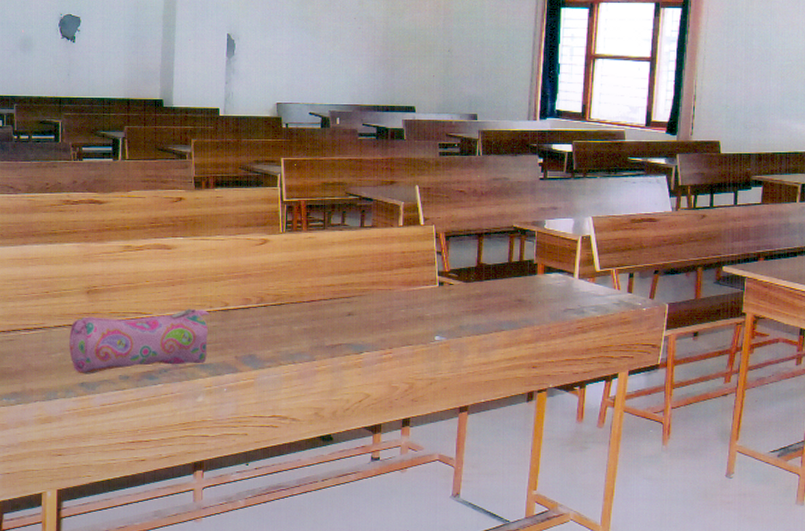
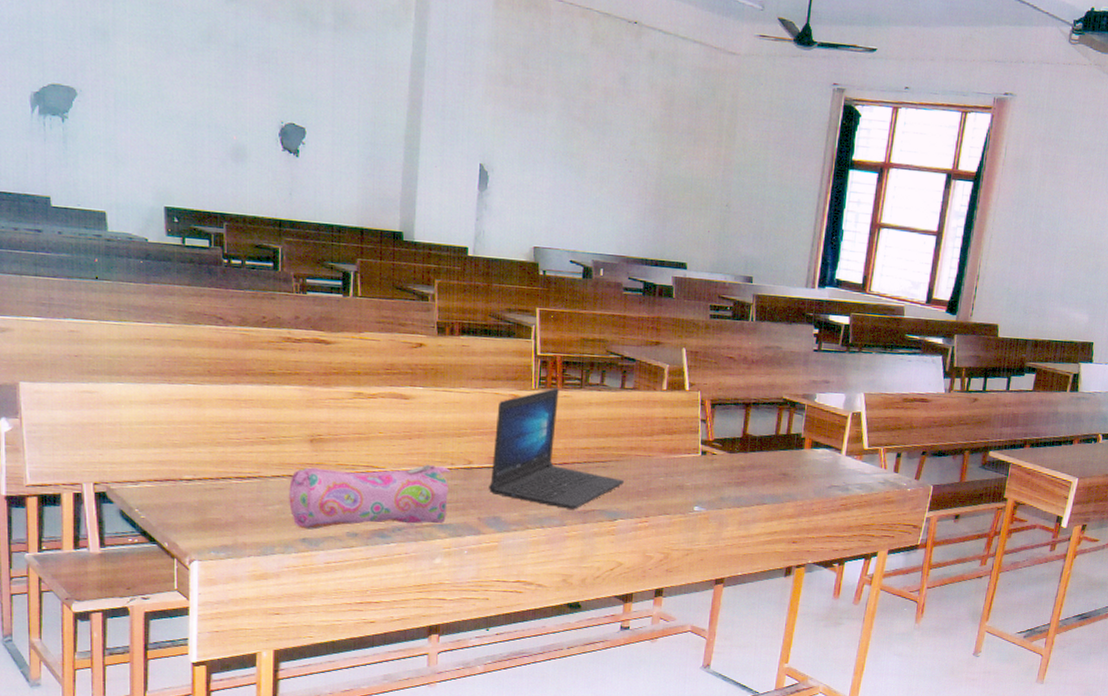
laptop: none [244,230,367,344] -> present [489,388,624,509]

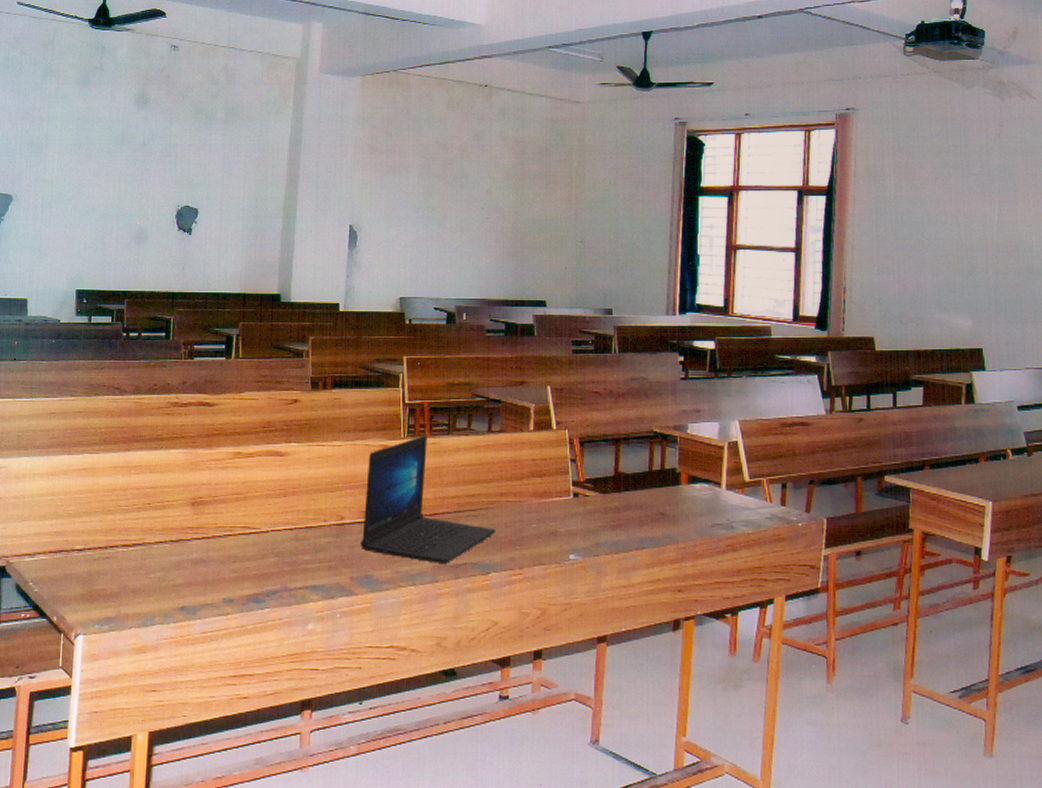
pencil case: present [289,464,451,530] -> none [170,522,324,597]

